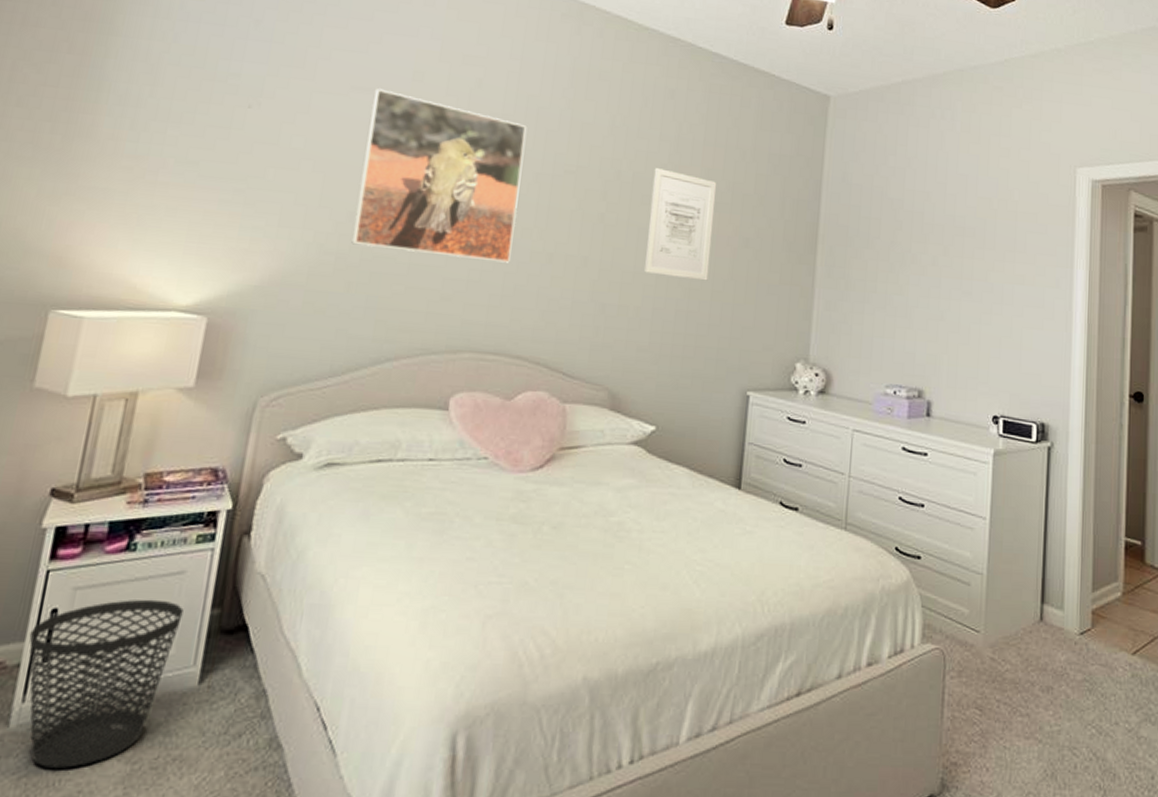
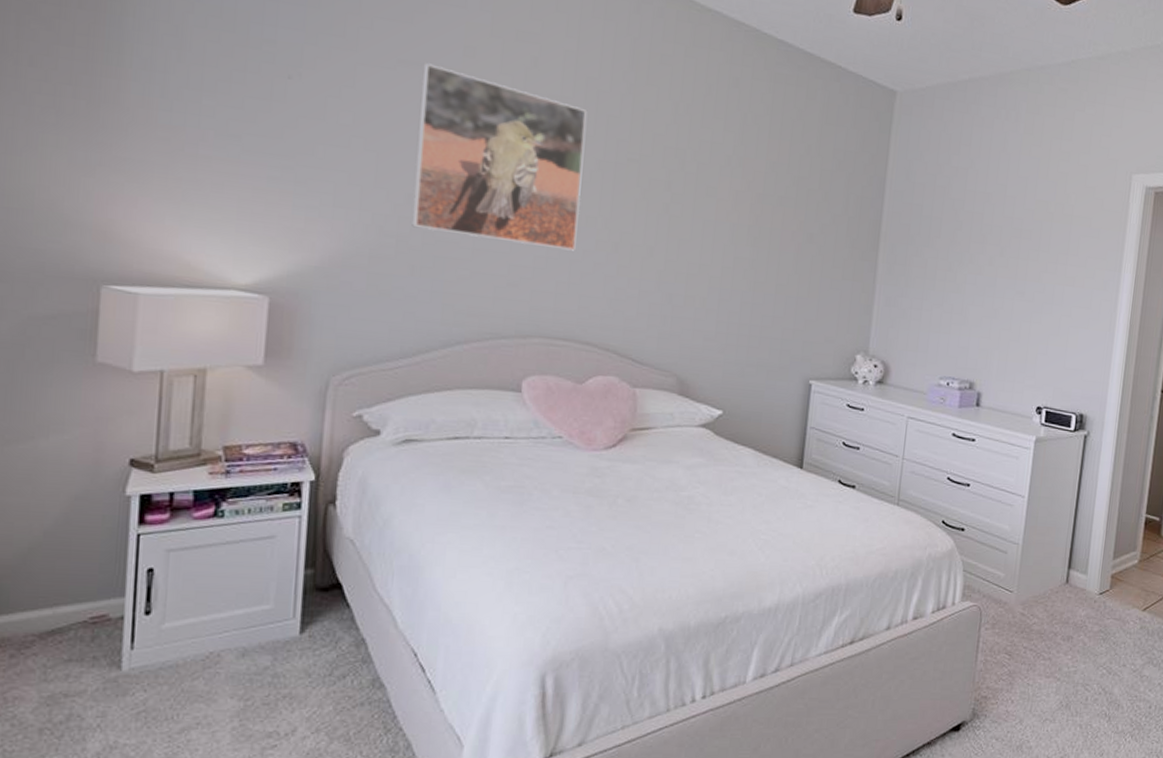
wastebasket: present [29,599,184,768] -> none [129,560,278,705]
wall art: present [645,168,716,281] -> none [710,159,781,275]

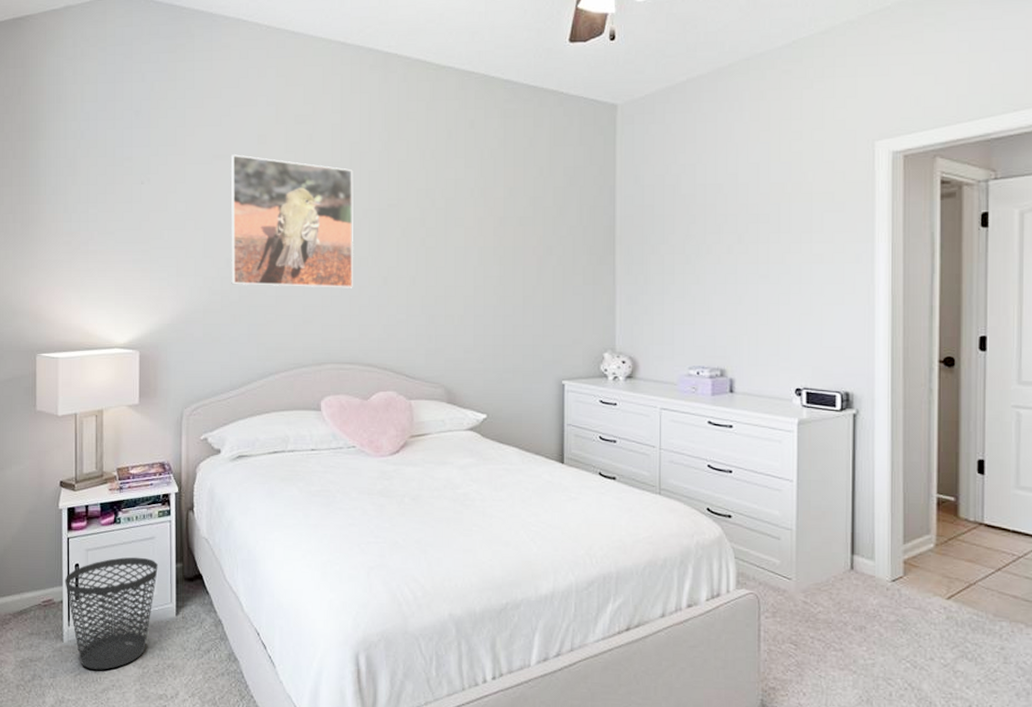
wastebasket: none [129,560,278,705] -> present [65,557,158,670]

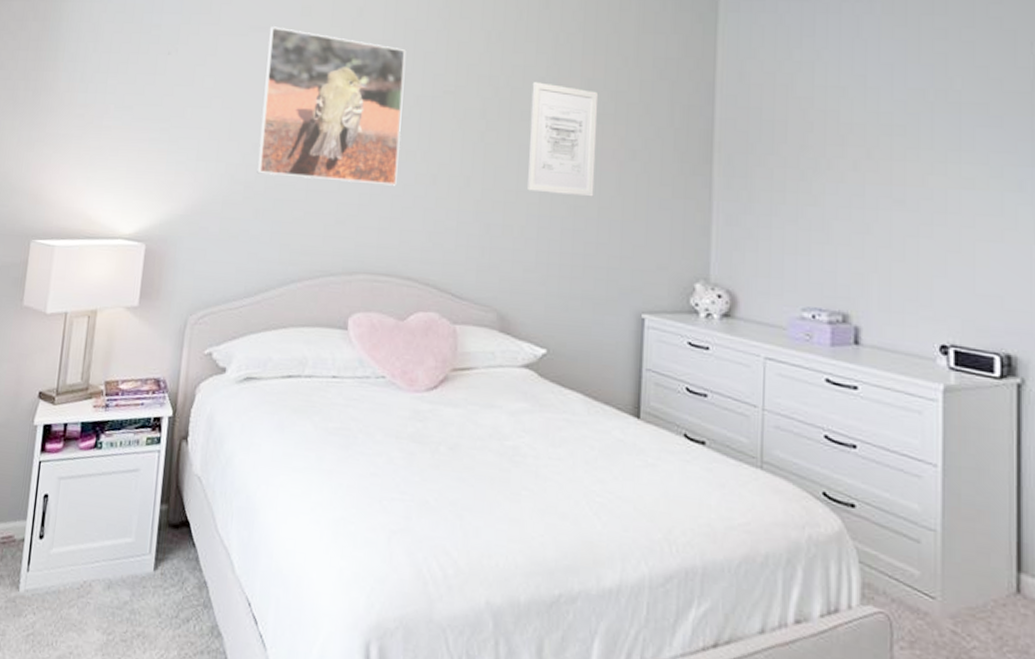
wastebasket: present [65,557,158,670] -> none [29,491,139,632]
wall art: none [463,193,519,288] -> present [527,82,598,197]

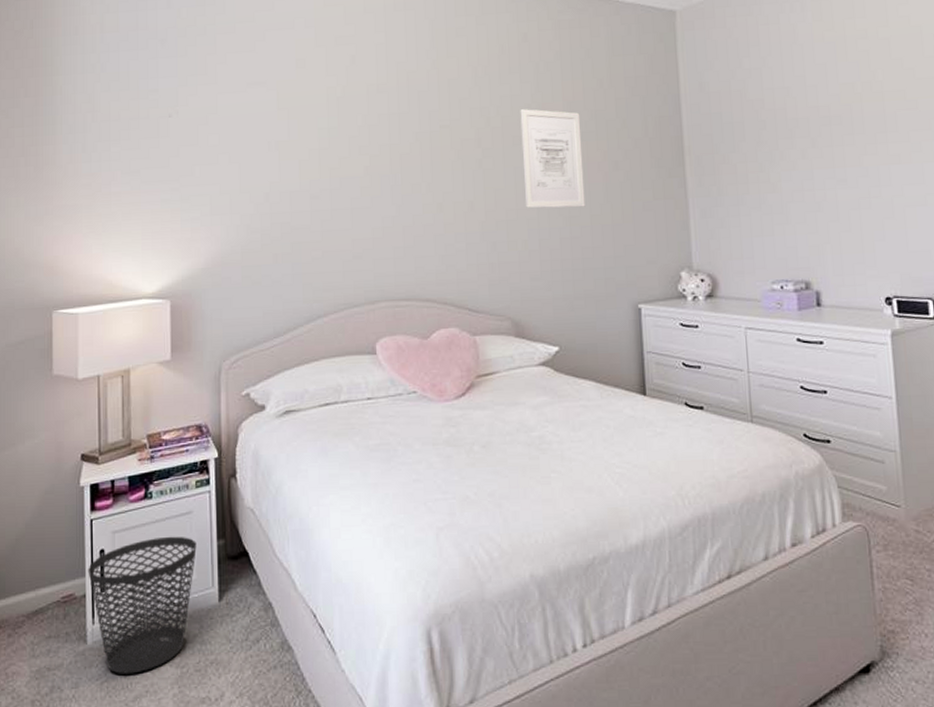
wastebasket: none [29,491,139,632] -> present [88,536,197,674]
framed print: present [257,26,407,186] -> none [266,80,406,221]

